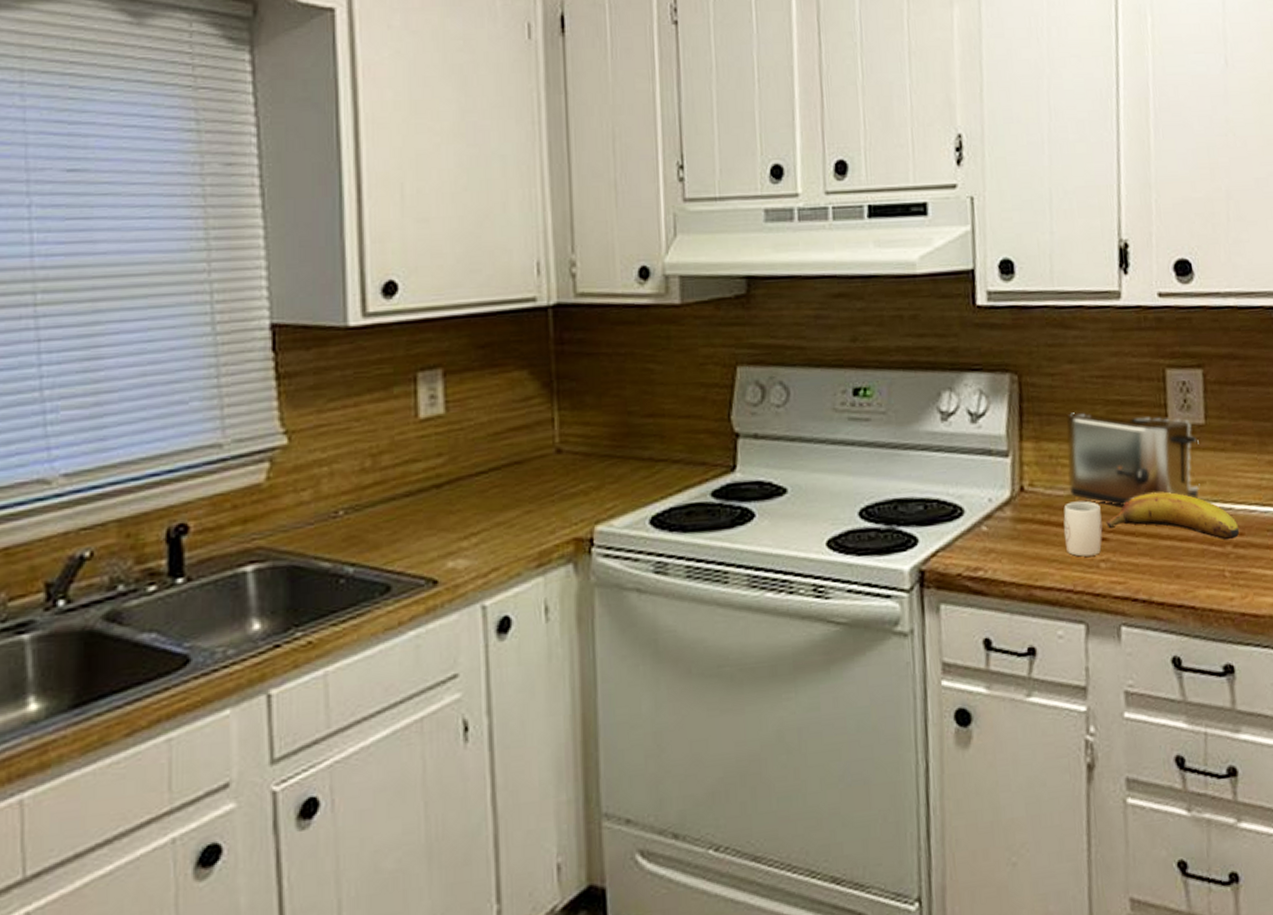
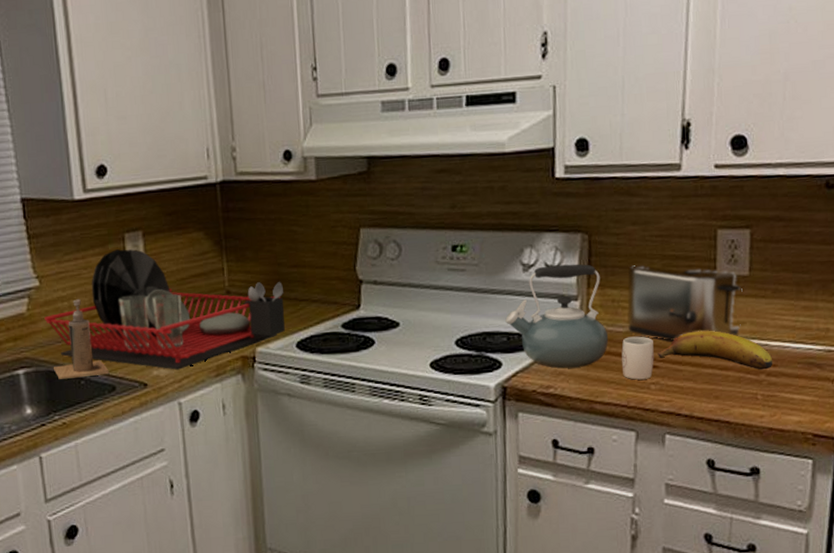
dish rack: none [291,393,635,560] -> present [44,249,285,370]
soap dispenser: none [299,462,383,578] -> present [53,299,110,379]
kettle: none [921,411,1048,545] -> present [505,264,609,369]

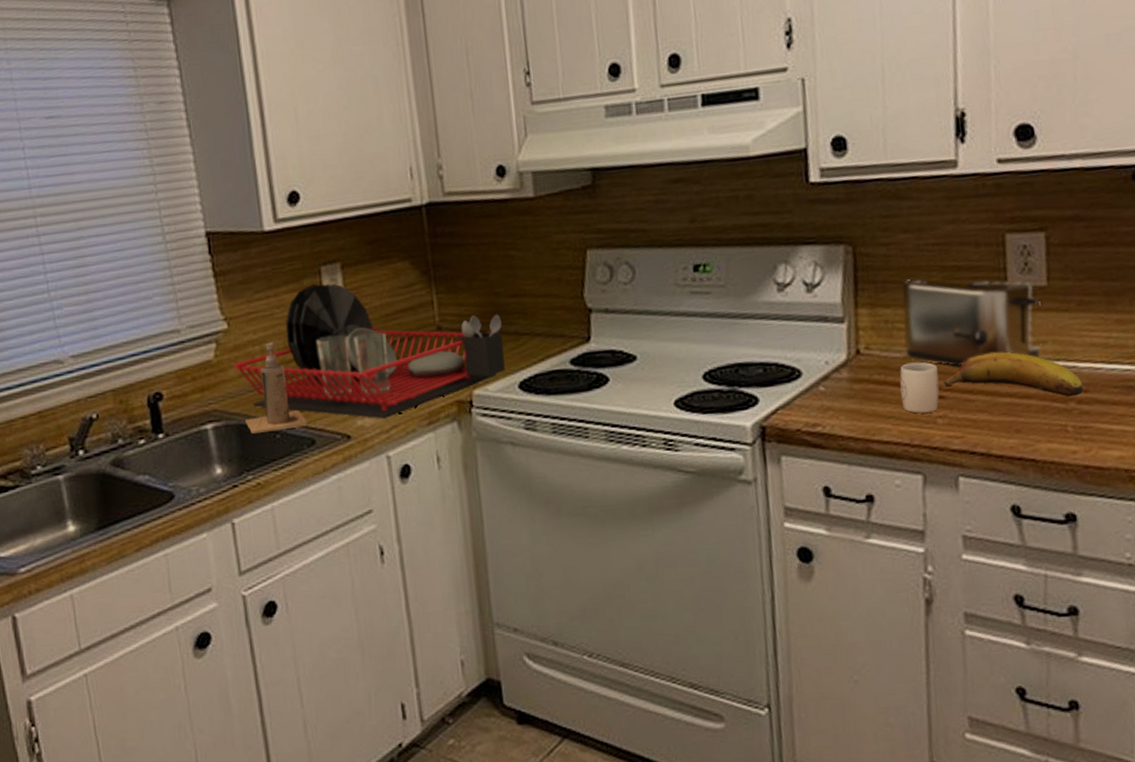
kettle: present [505,264,609,369] -> none [760,280,884,403]

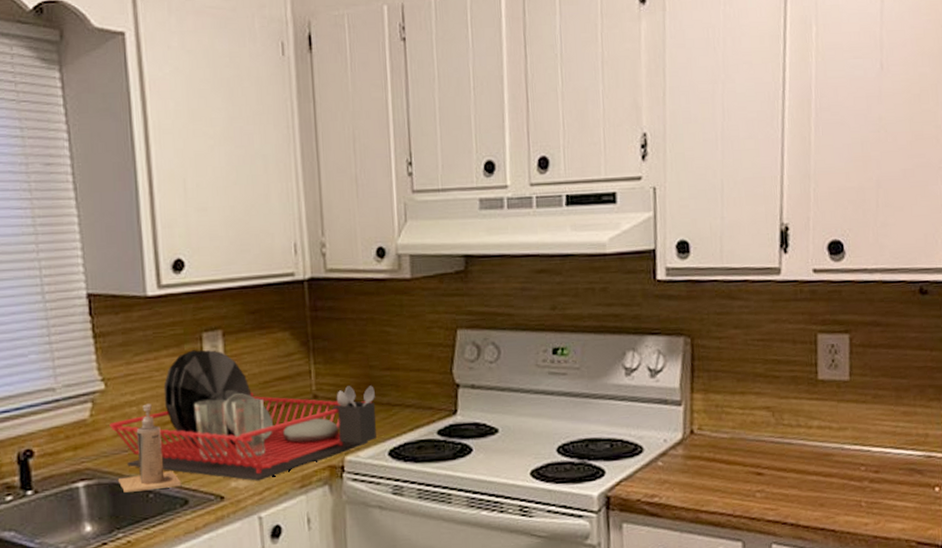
mug: present [899,362,940,414] -> none [726,442,759,488]
toaster: present [902,279,1042,366] -> none [730,370,844,447]
fruit: present [943,351,1084,397] -> none [762,436,876,477]

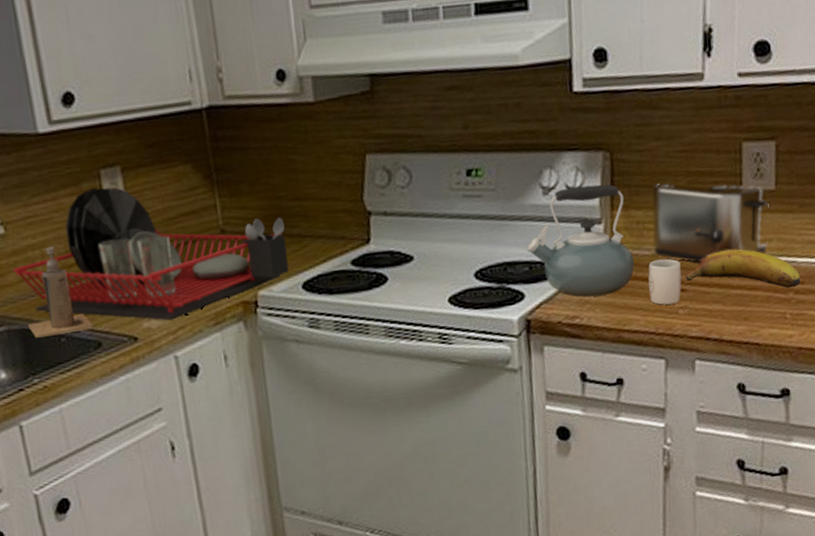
kettle: none [608,368,713,477] -> present [526,184,635,297]
mug: none [726,442,759,488] -> present [648,259,682,305]
toaster: none [730,370,844,447] -> present [652,184,769,262]
fruit: none [762,436,876,477] -> present [685,249,801,288]

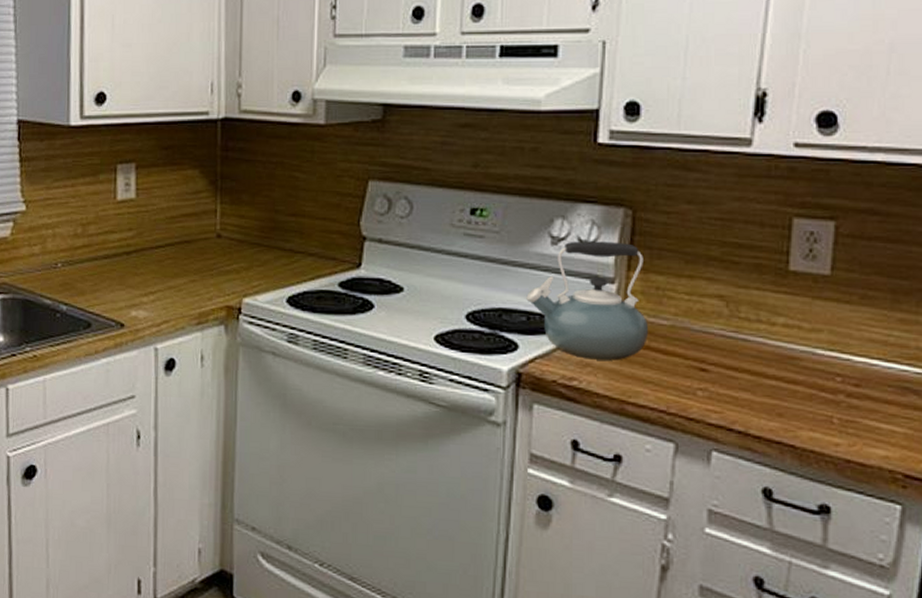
dish rack: present [13,187,289,321] -> none [27,180,278,313]
soap dispenser: present [27,246,94,338] -> none [30,228,87,310]
mug: present [648,259,682,305] -> none [662,332,704,383]
toaster: present [652,184,769,262] -> none [673,250,821,345]
fruit: present [685,249,801,288] -> none [708,333,856,389]

